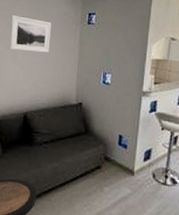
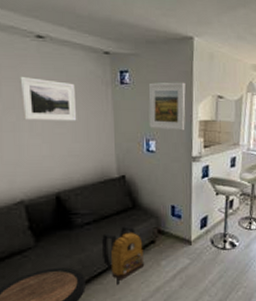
backpack: none [53,148,90,205] -> present [101,225,145,286]
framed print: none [107,24,143,67] -> present [148,82,186,131]

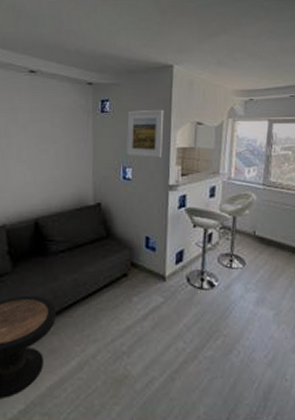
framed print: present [20,77,77,121] -> none [11,108,60,149]
backpack: present [101,225,145,286] -> none [73,255,116,321]

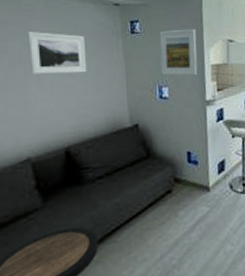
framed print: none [11,108,60,149] -> present [27,32,87,74]

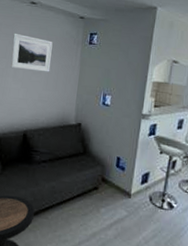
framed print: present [159,29,198,76] -> none [108,45,145,89]

